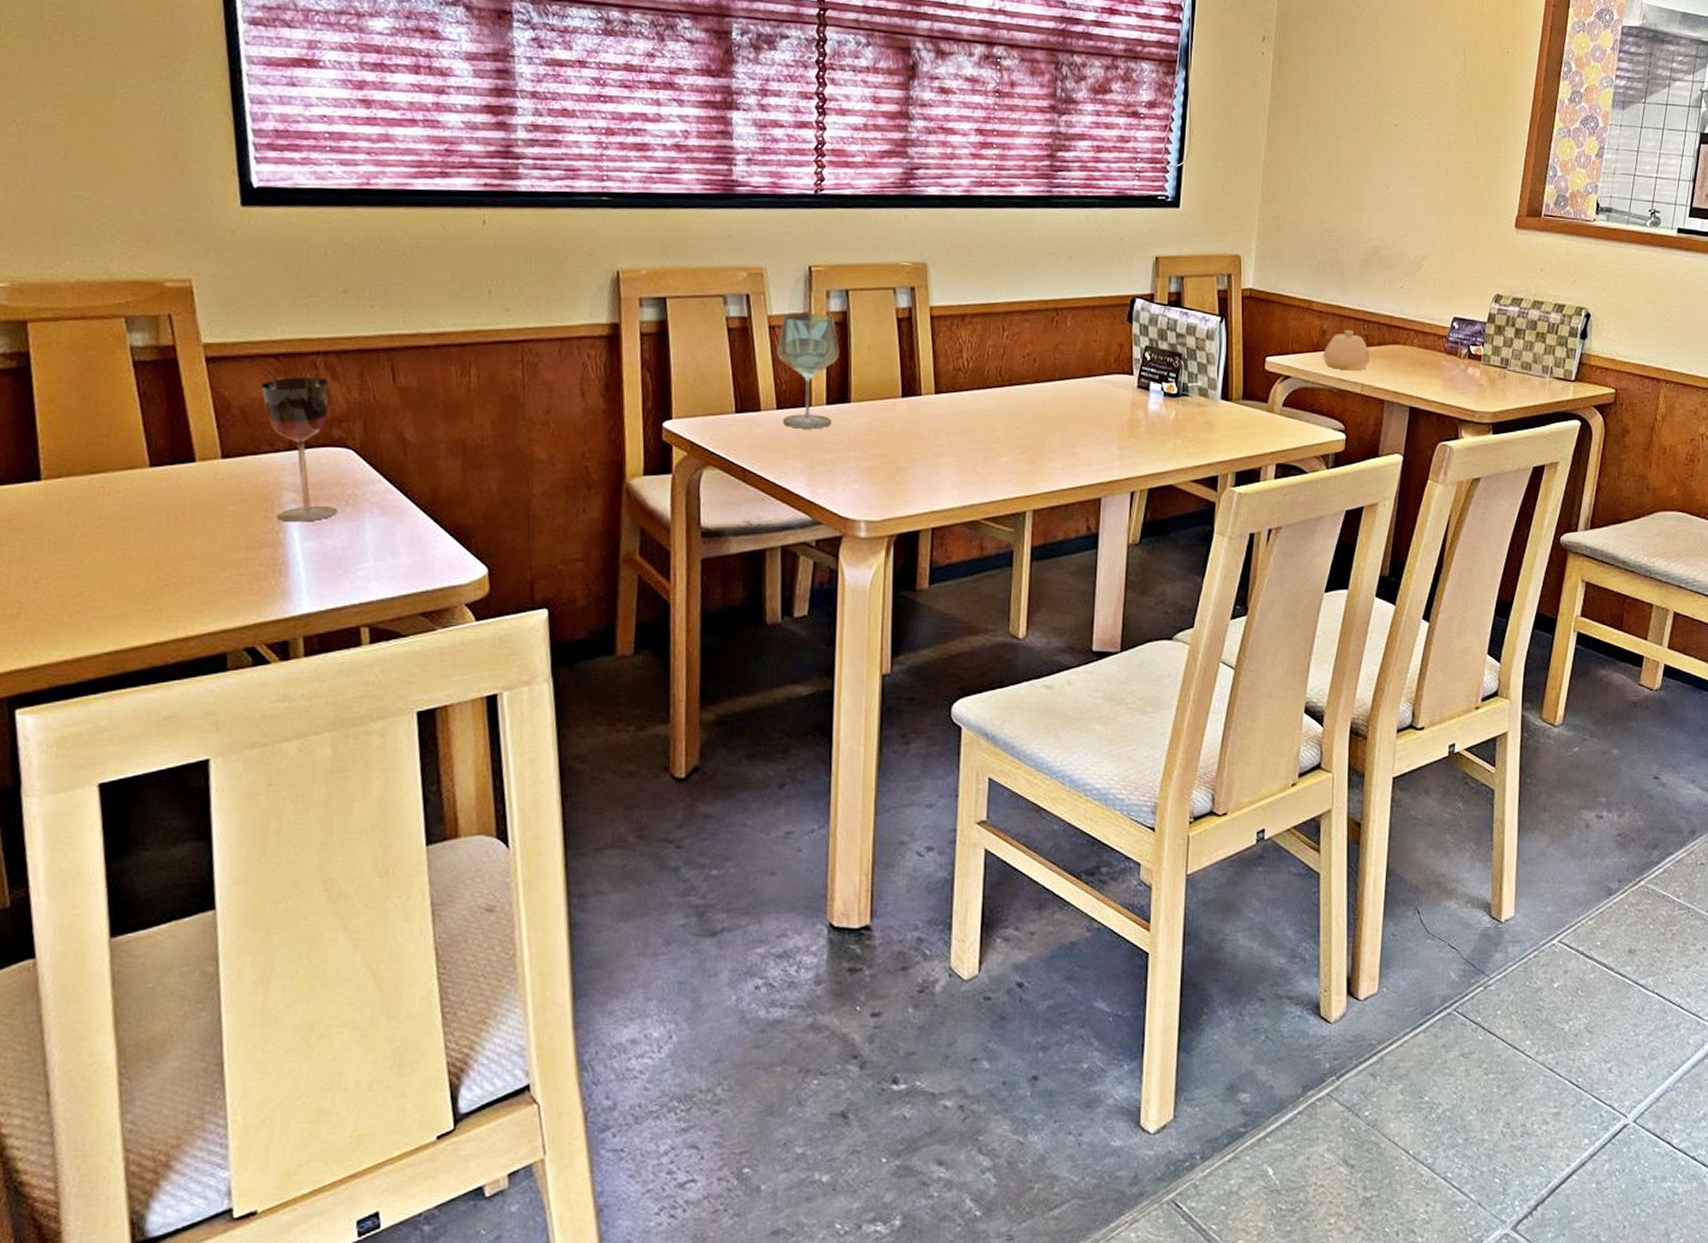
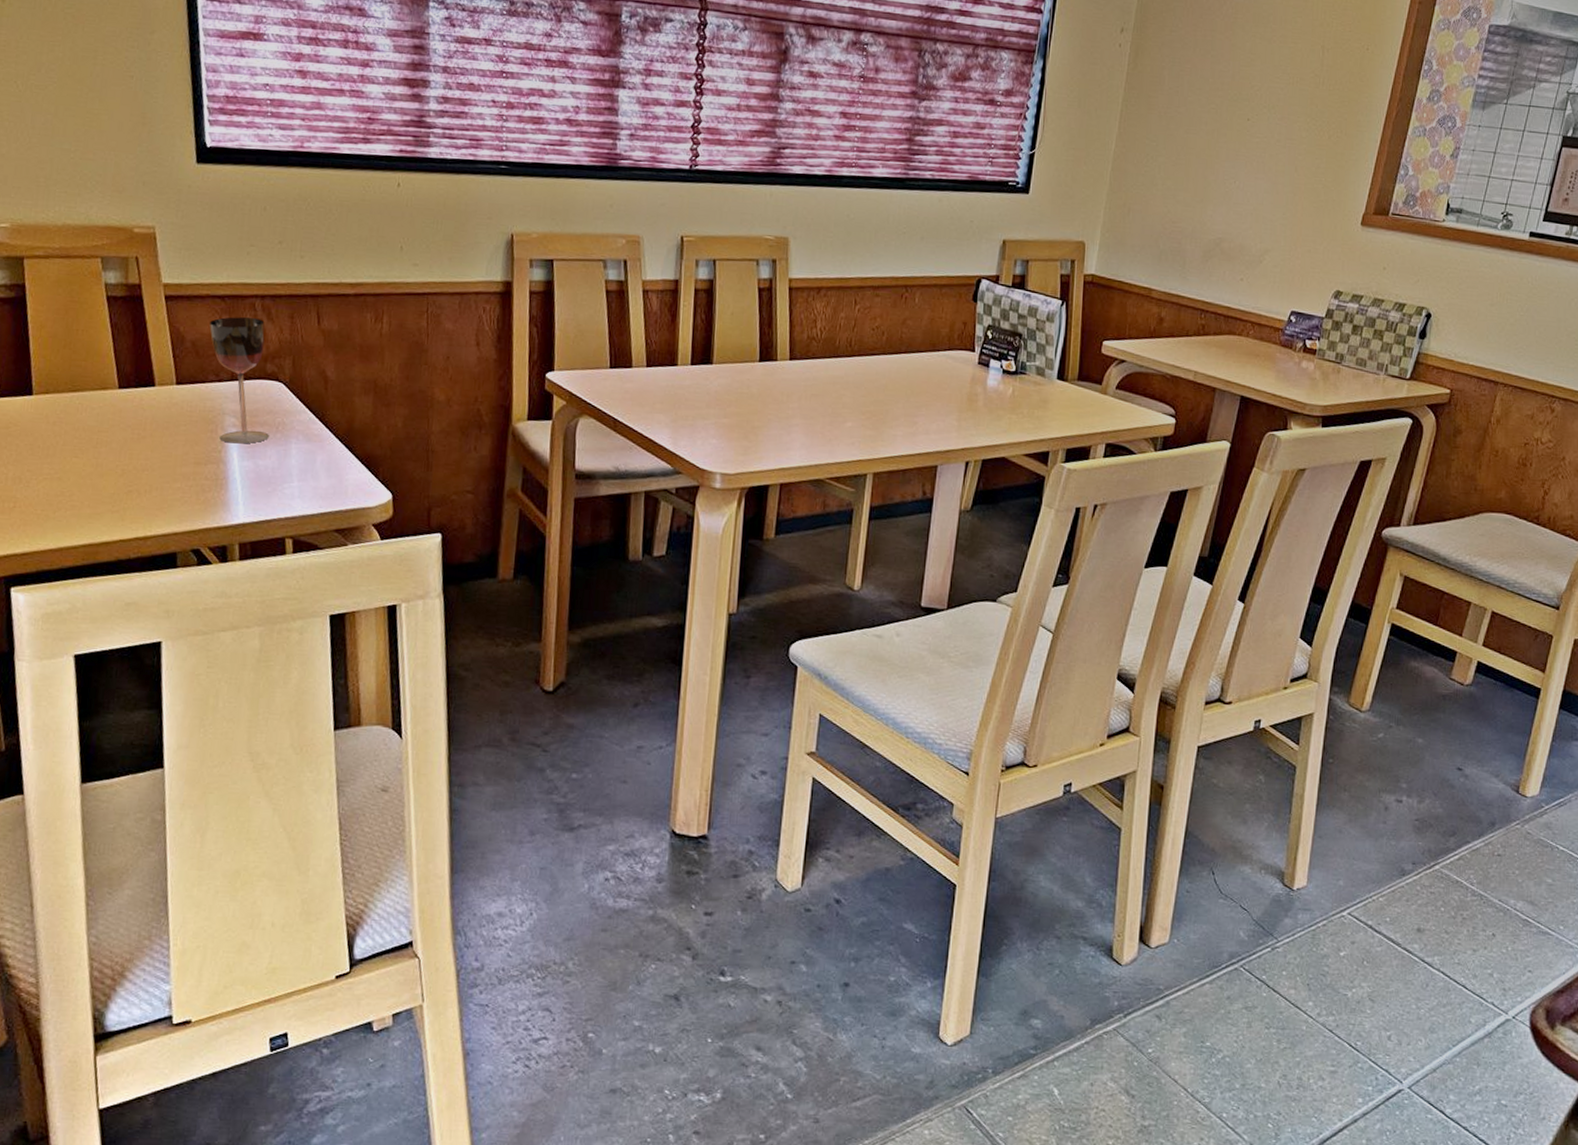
wine glass: present [776,313,840,429] -> none [648,279,706,387]
sugar bowl: present [1322,330,1371,370] -> none [1158,318,1206,358]

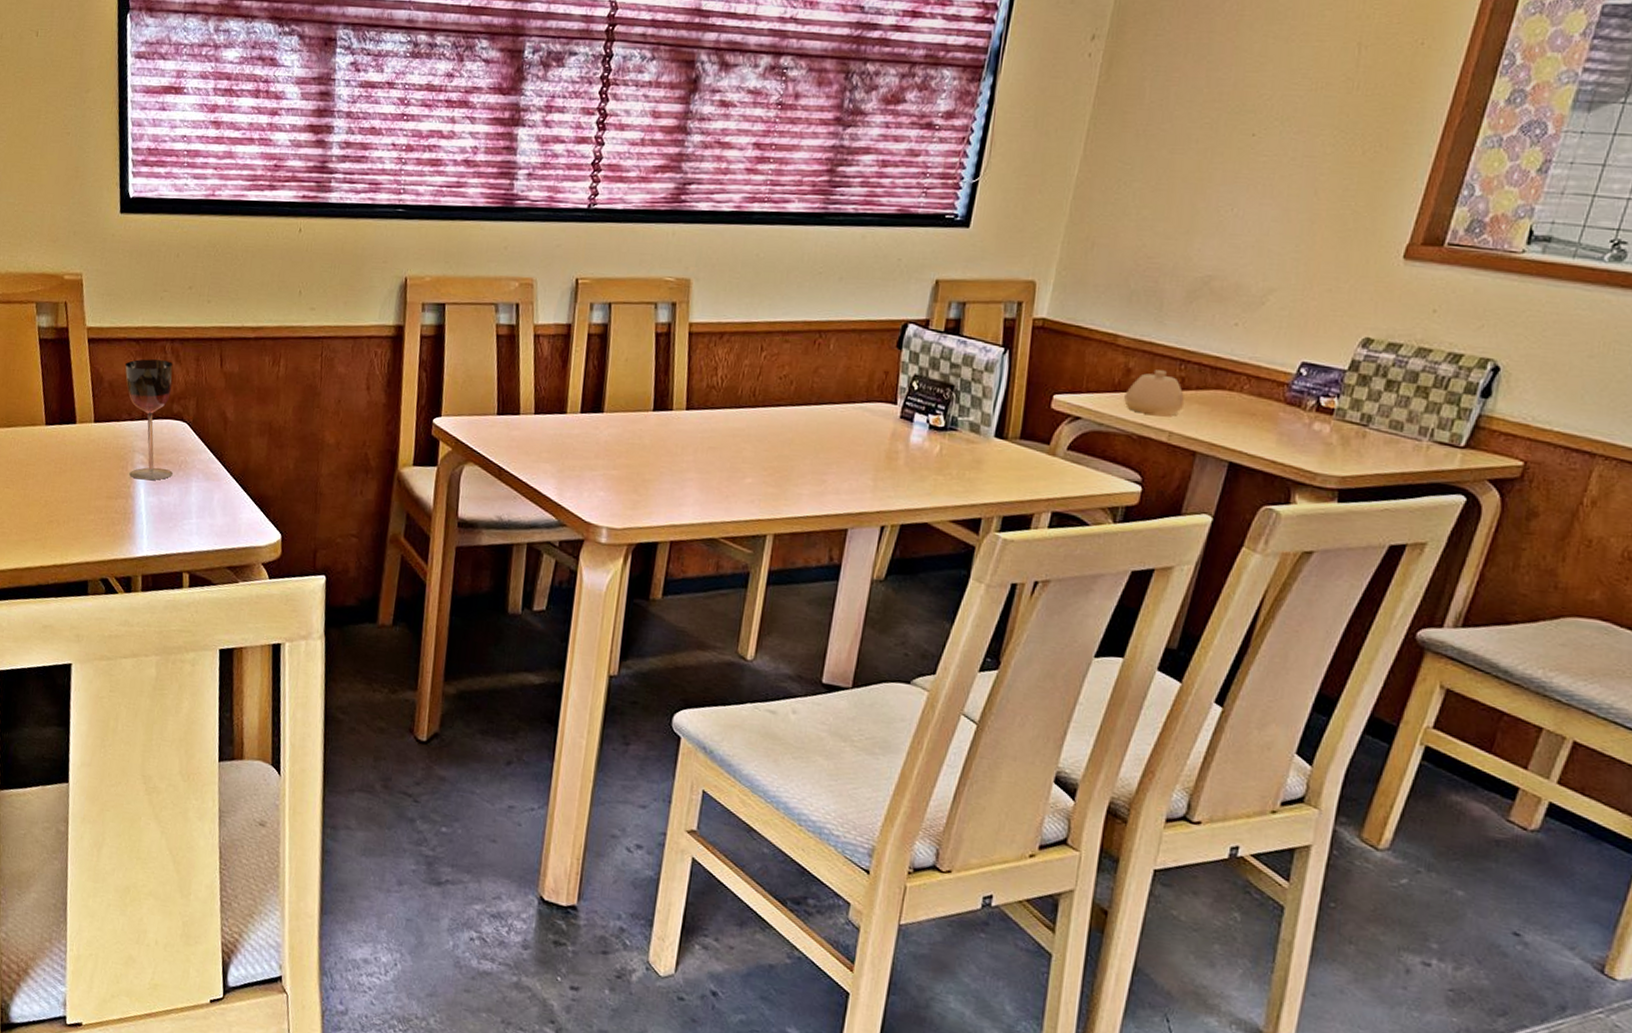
sugar bowl: none [1158,318,1206,358] -> present [1123,370,1185,416]

